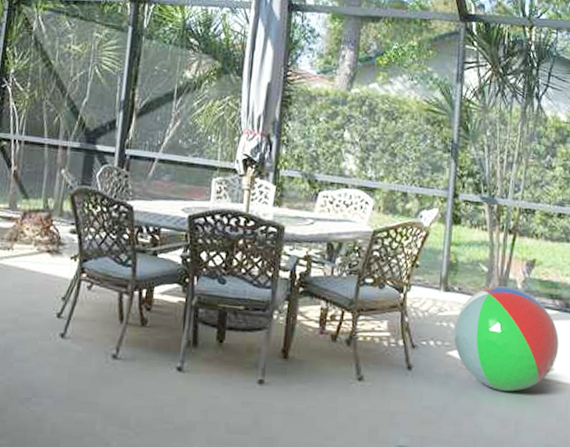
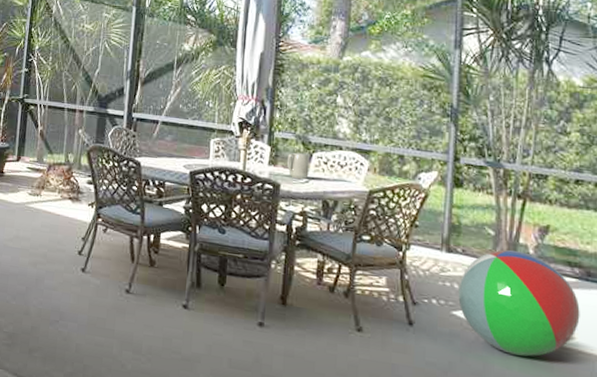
pitcher: none [292,191,317,221] -> present [286,152,311,180]

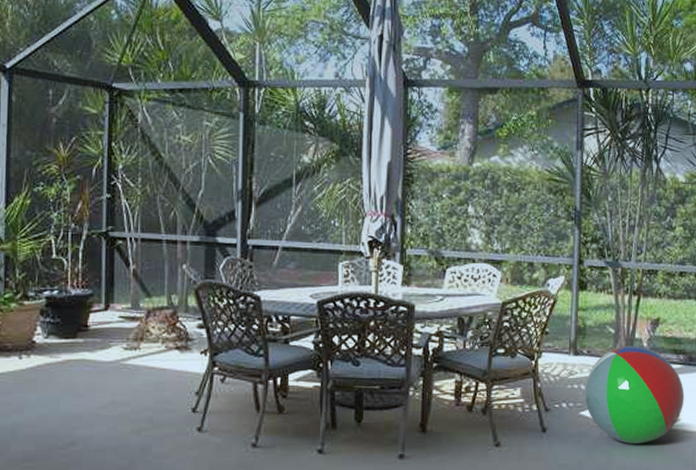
pitcher: present [286,152,311,180] -> none [420,269,445,298]

